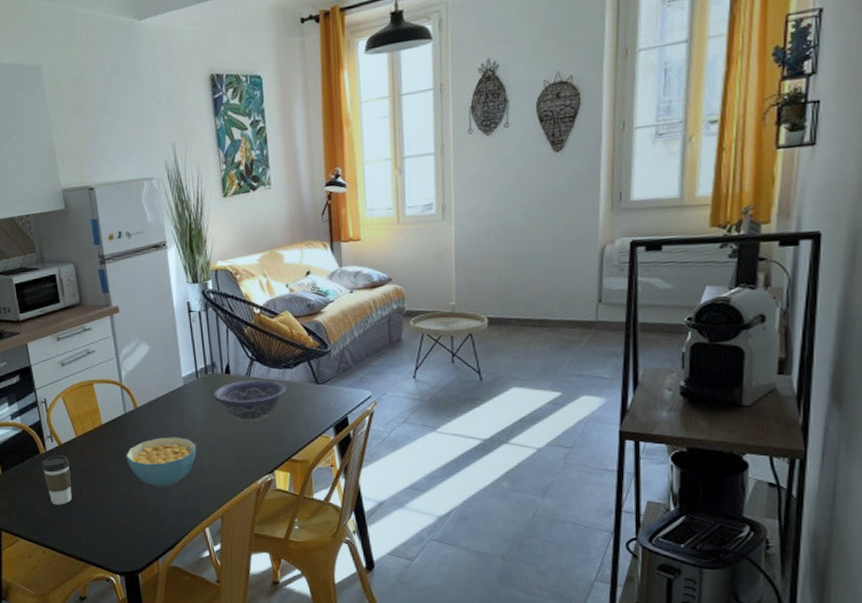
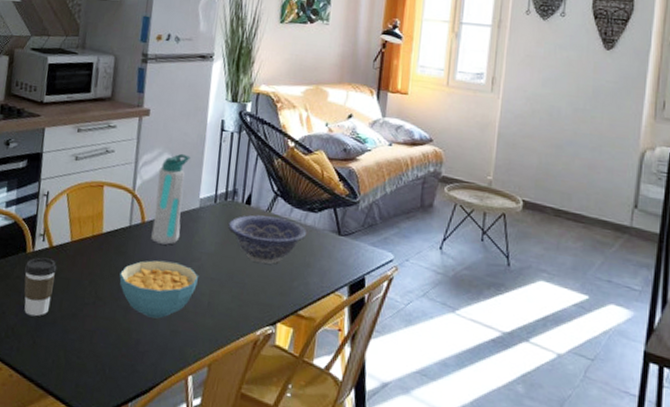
water bottle: none [139,340,172,424] -> present [151,153,191,245]

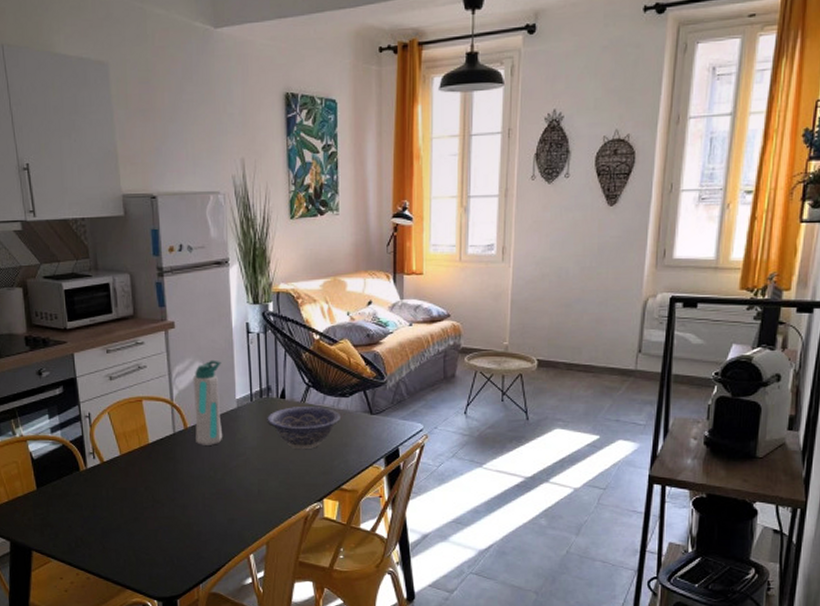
coffee cup: present [24,257,57,317] -> none [80,473,112,526]
cereal bowl: present [119,260,198,319] -> none [172,460,246,511]

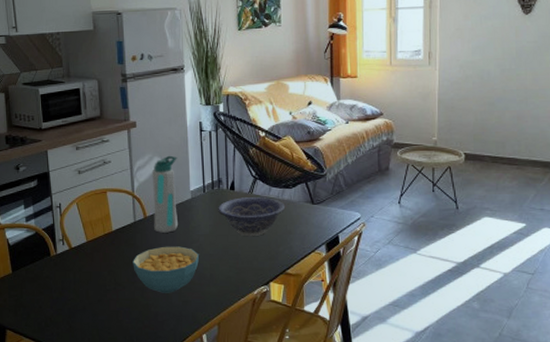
cereal bowl: none [172,460,246,511] -> present [133,246,199,293]

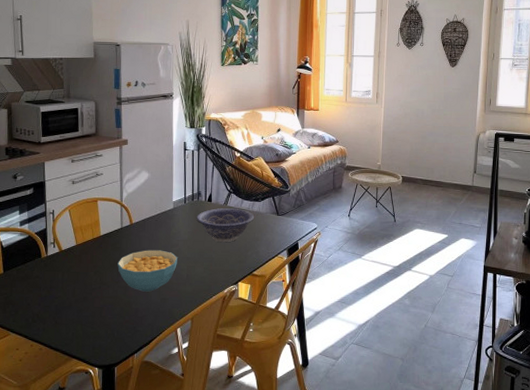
water bottle: present [152,155,179,233] -> none [139,170,163,238]

